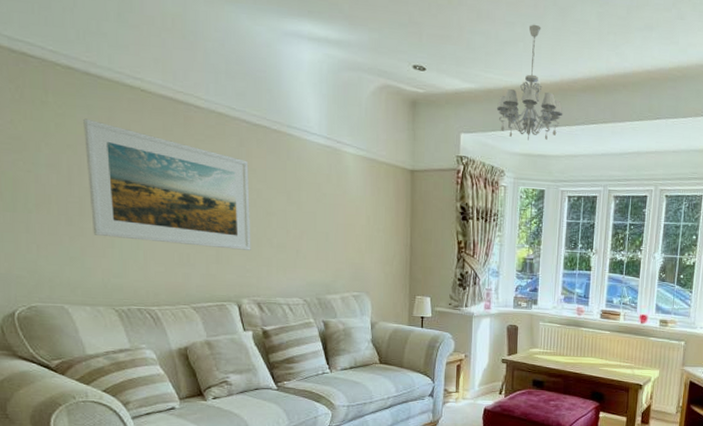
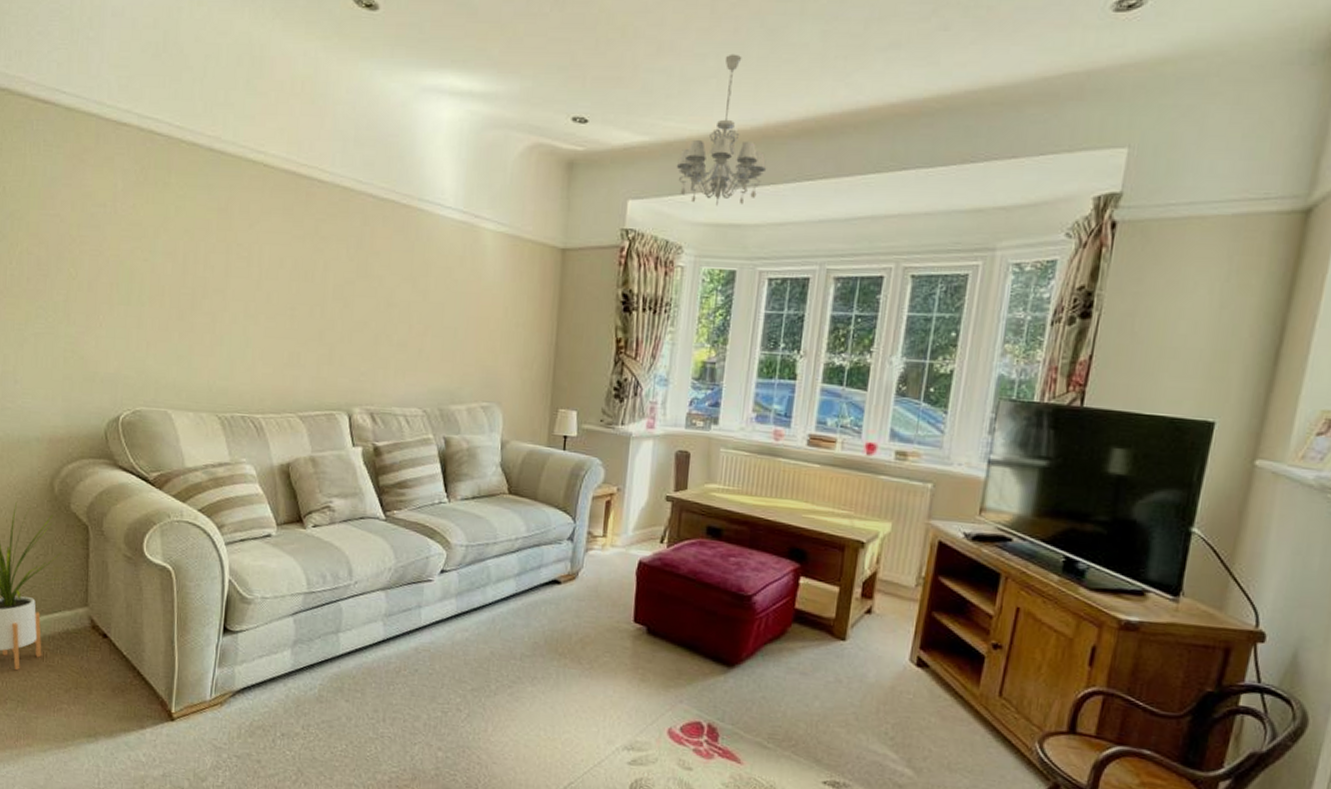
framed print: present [83,118,251,250] -> none [202,199,372,349]

